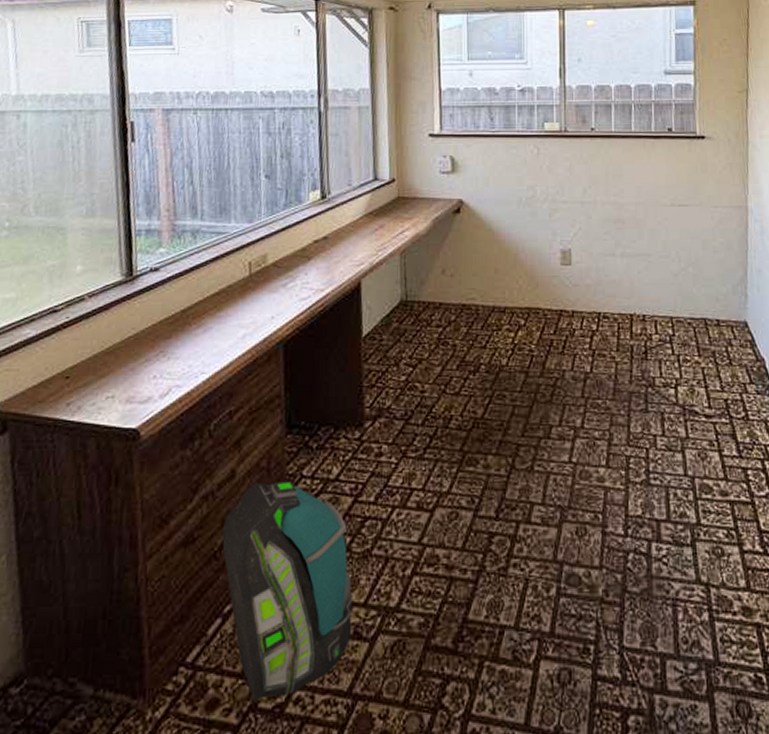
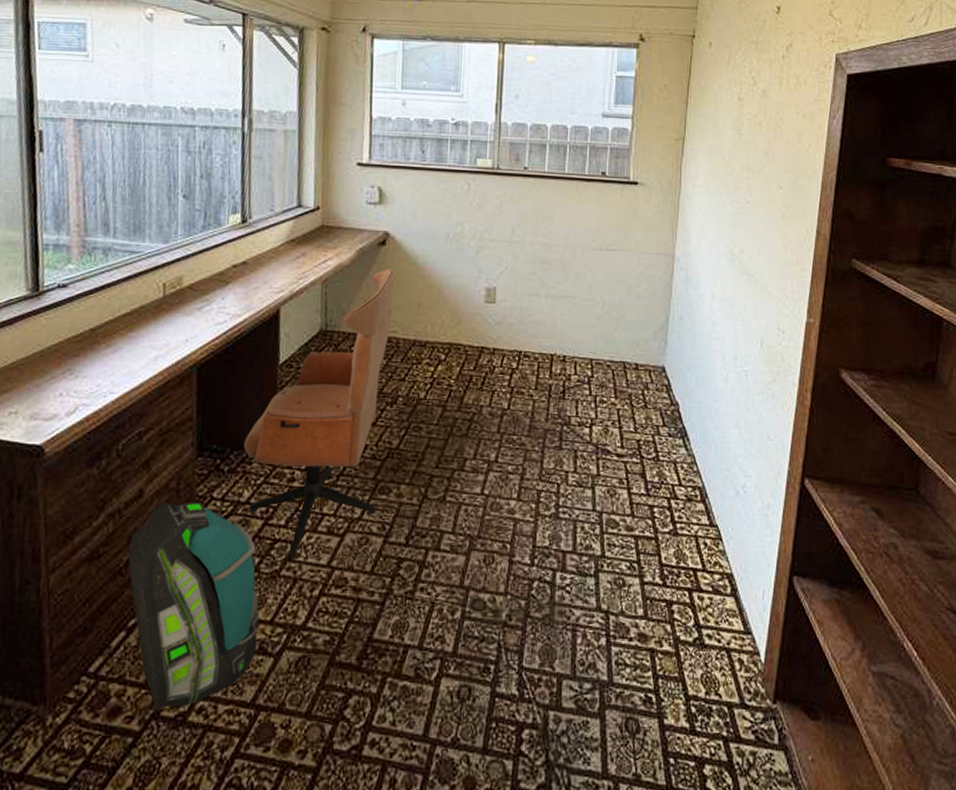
office chair: none [331,236,471,538] -> present [244,268,396,560]

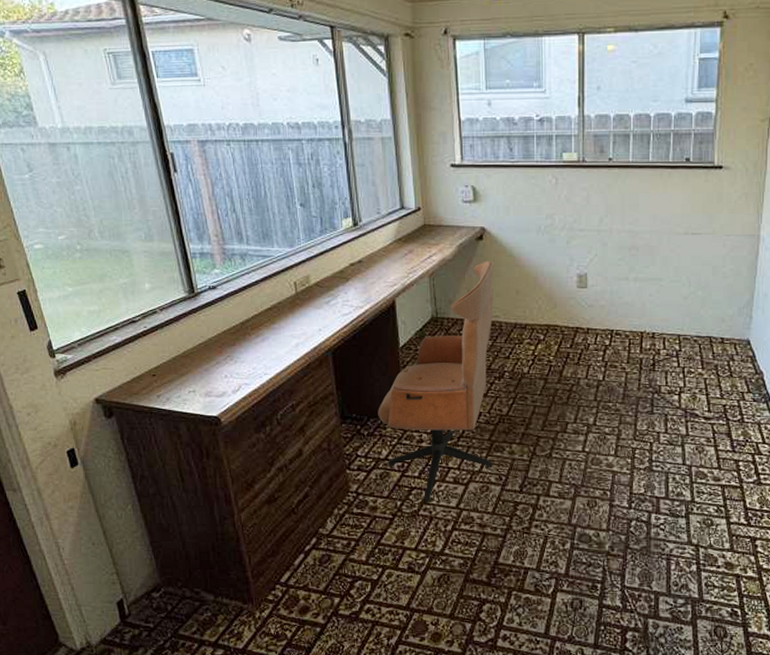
backpack: present [128,501,260,711] -> none [297,458,407,610]

